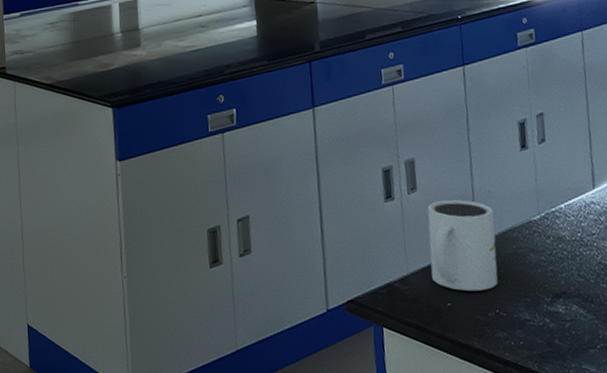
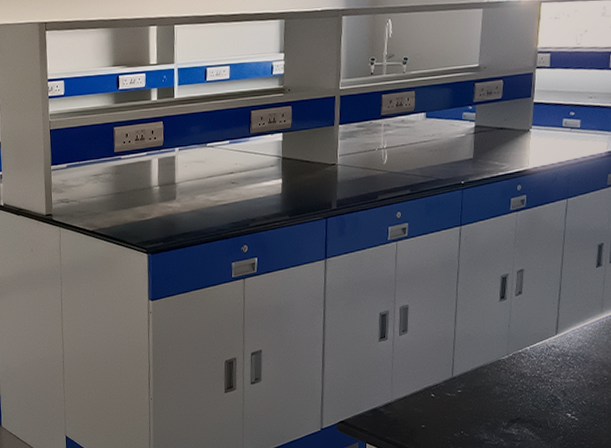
mug: present [427,199,498,292] -> none [411,340,470,416]

